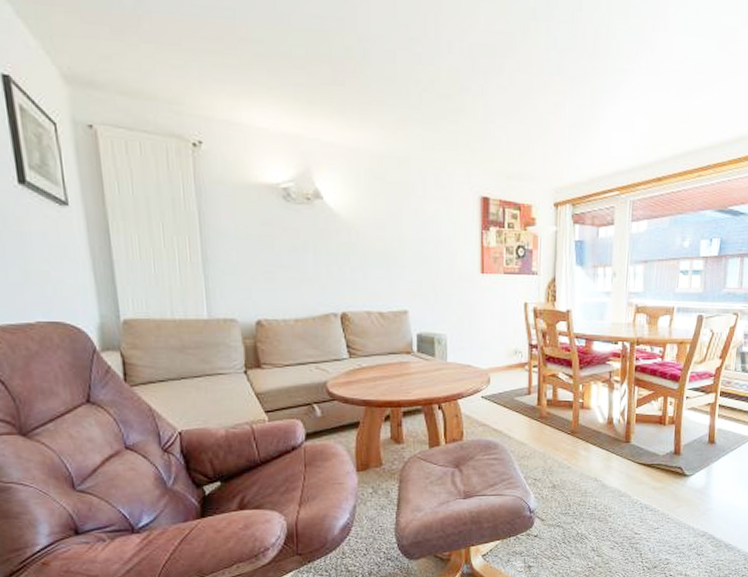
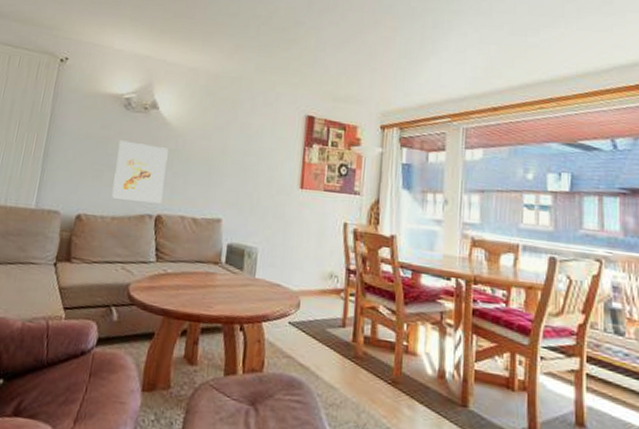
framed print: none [285,237,345,301] -> present [111,140,169,204]

